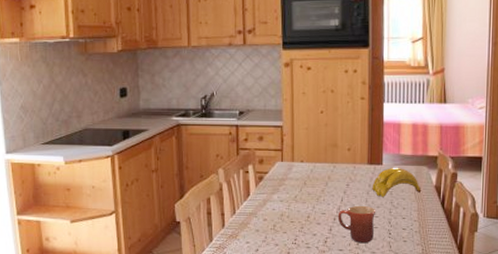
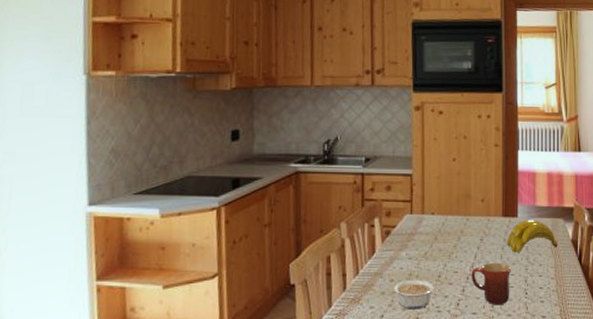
legume: none [266,219,305,245] -> present [392,279,435,310]

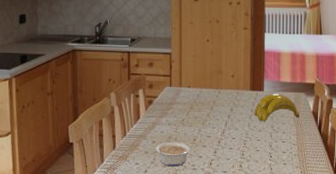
mug: present [471,262,512,306] -> none [222,129,258,166]

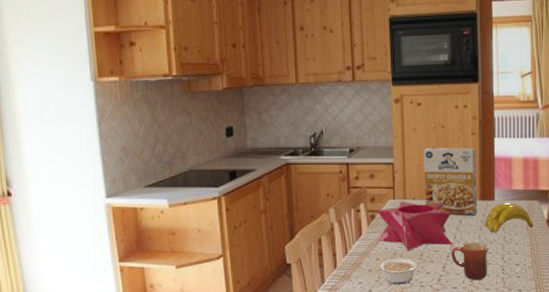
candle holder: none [154,88,223,136] -> present [376,201,452,251]
cereal box: none [198,40,248,105] -> present [423,147,478,216]
mug: none [222,129,258,166] -> present [451,242,489,281]

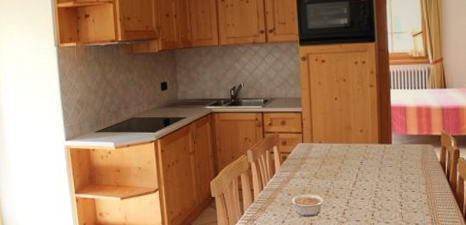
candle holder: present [376,201,452,251] -> none [287,144,355,188]
cereal box: present [423,147,478,216] -> none [327,98,377,158]
mug: present [451,242,489,281] -> none [354,180,388,215]
banana: present [485,202,534,233] -> none [383,146,428,173]

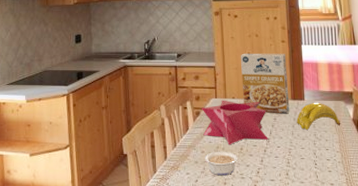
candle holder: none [287,144,355,188] -> present [201,100,268,145]
cereal box: none [327,98,377,158] -> present [240,53,290,114]
banana: none [383,146,428,173] -> present [297,102,341,130]

